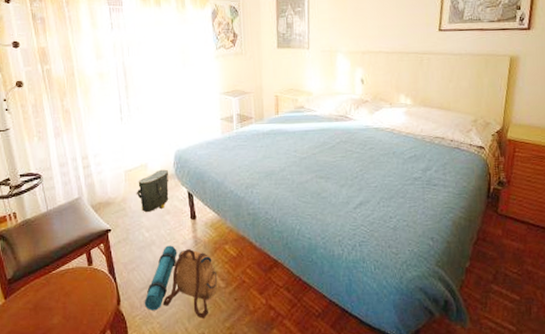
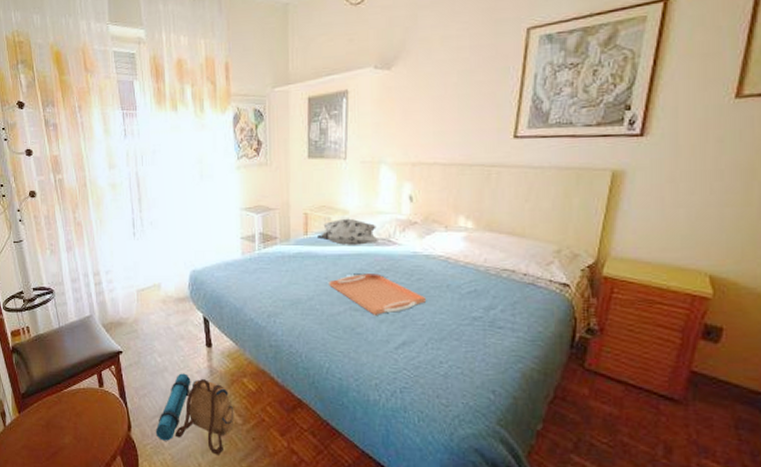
bag: present [136,169,169,213] -> none [148,290,184,337]
decorative pillow: none [287,99,337,122] -> present [318,218,378,245]
serving tray: none [298,145,377,181] -> present [329,274,425,315]

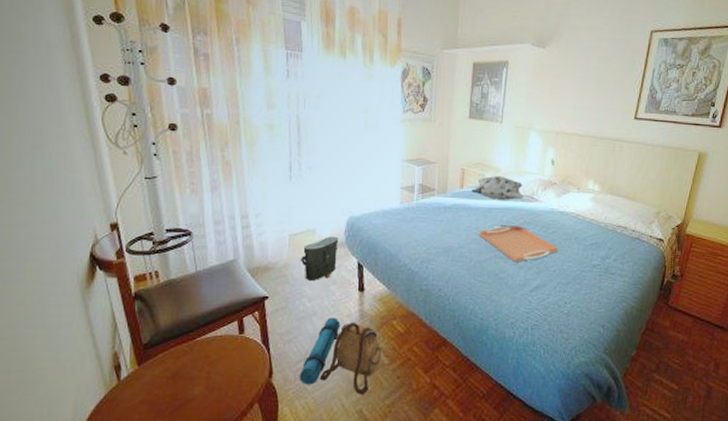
bag: none [148,290,184,337] -> present [300,236,339,282]

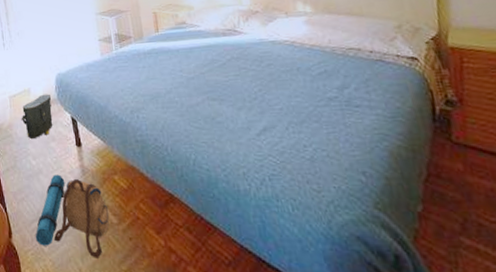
decorative pillow: present [472,175,524,200] -> none [168,13,225,39]
serving tray: present [478,225,558,262] -> none [184,62,279,103]

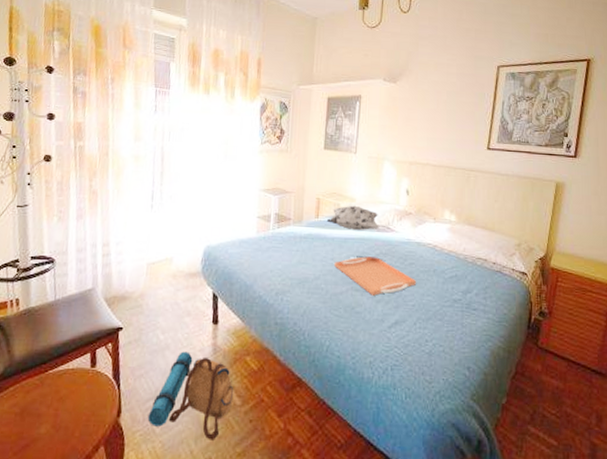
bag: present [21,94,53,140] -> none [156,265,196,312]
decorative pillow: none [168,13,225,39] -> present [327,205,379,230]
serving tray: none [184,62,279,103] -> present [334,256,416,296]

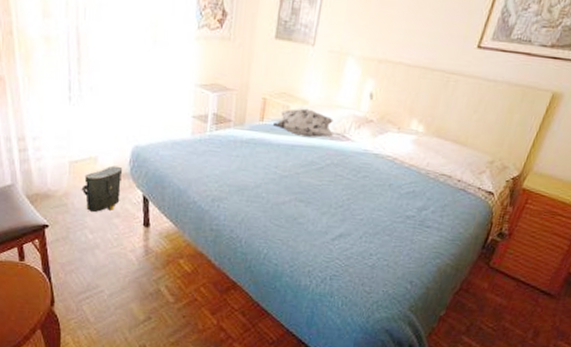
backpack: present [147,351,234,440] -> none [81,251,167,331]
bag: none [156,265,196,312] -> present [81,165,123,213]
serving tray: present [334,256,416,296] -> none [278,166,368,208]

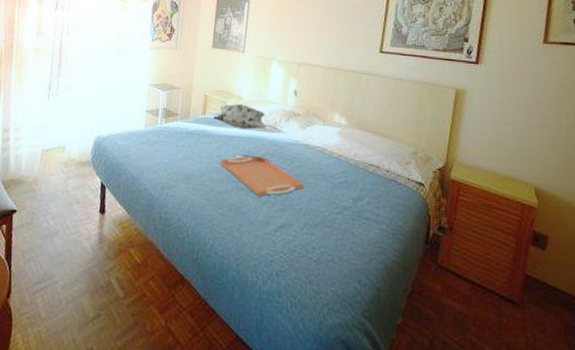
bag: present [81,165,123,213] -> none [49,154,86,199]
serving tray: none [278,166,368,208] -> present [220,155,303,197]

